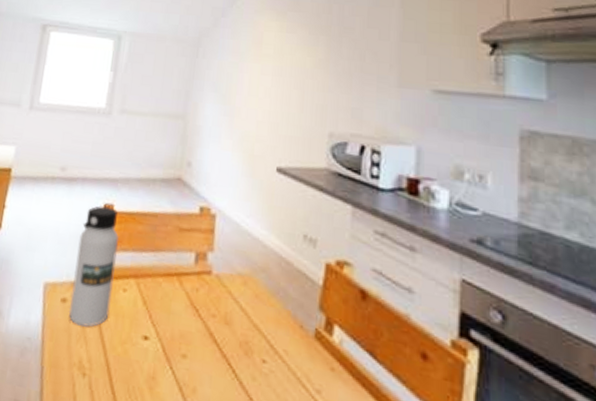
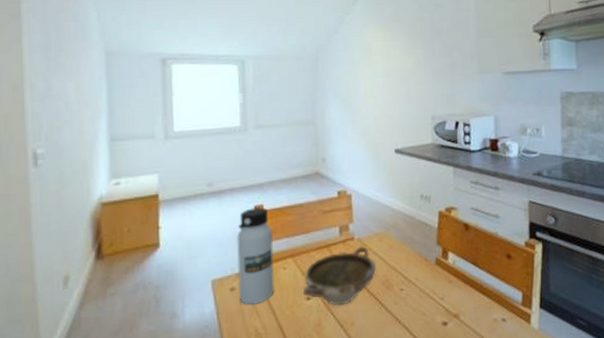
bowl: none [140,285,235,361] -> present [302,245,377,306]

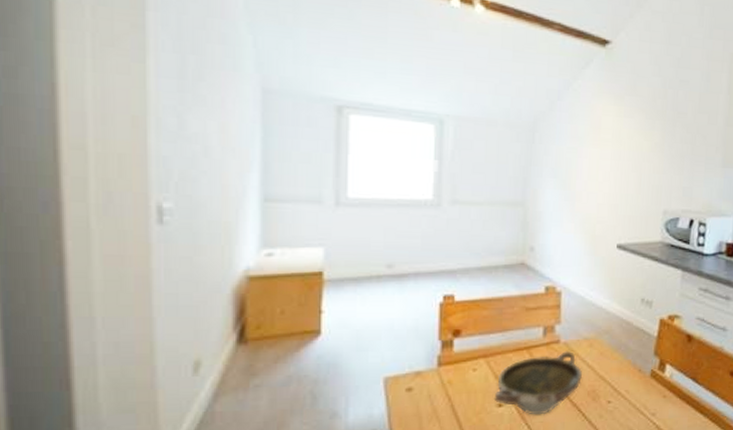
water bottle: present [237,207,275,306] -> none [416,296,464,409]

